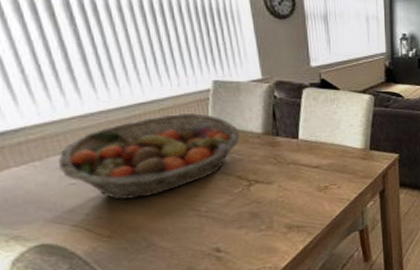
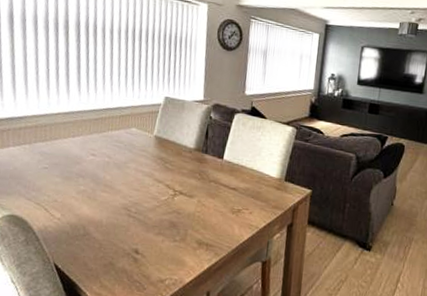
fruit basket: present [58,112,240,200] -> none [40,120,176,190]

